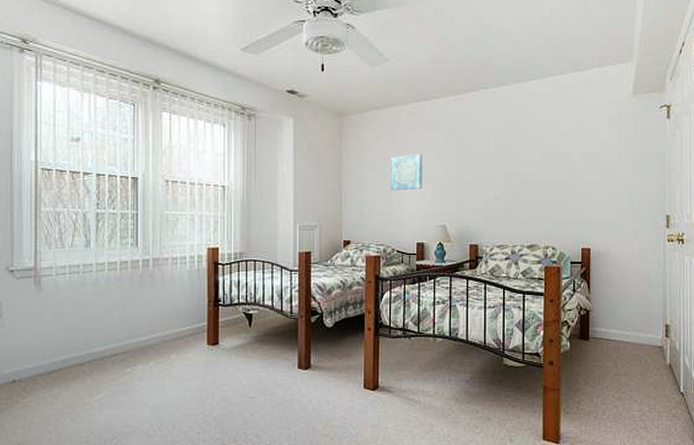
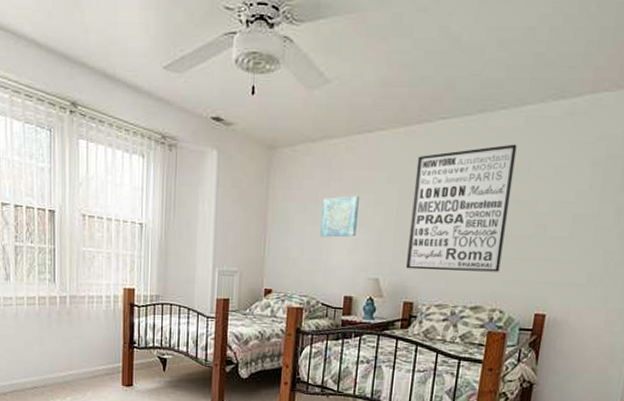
wall art: none [468,107,548,215] -> present [406,144,517,272]

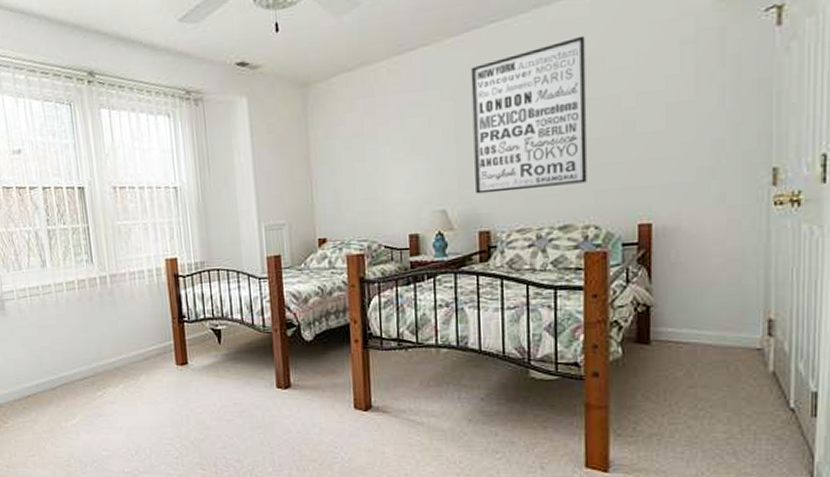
wall art: present [320,196,359,237] -> none [369,122,413,173]

